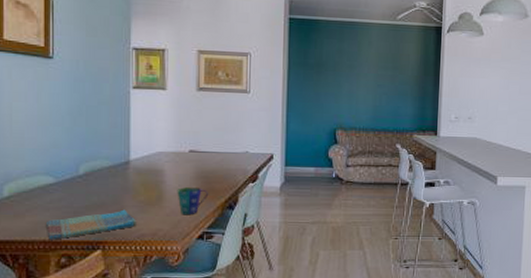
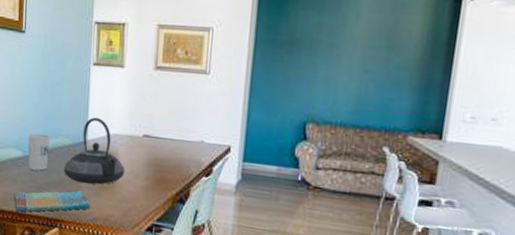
cup: none [61,158,87,195] -> present [28,133,50,171]
teapot: none [105,137,173,203] -> present [63,117,125,185]
cup: present [177,186,209,215] -> none [129,173,161,205]

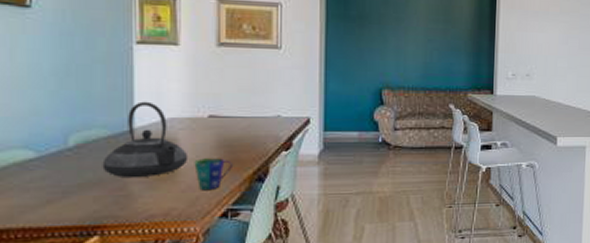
dish towel: present [13,190,90,212] -> none [24,186,144,227]
cup: present [28,133,50,171] -> none [45,127,79,172]
cup: none [129,173,161,205] -> present [194,157,234,191]

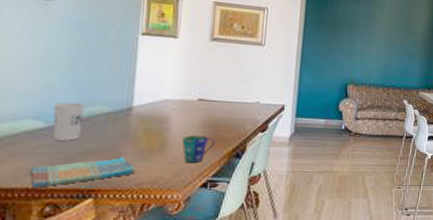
dish towel: none [24,186,144,227] -> present [29,156,135,188]
cup: none [45,127,79,172] -> present [53,102,84,141]
teapot: present [102,101,189,178] -> none [101,84,178,150]

